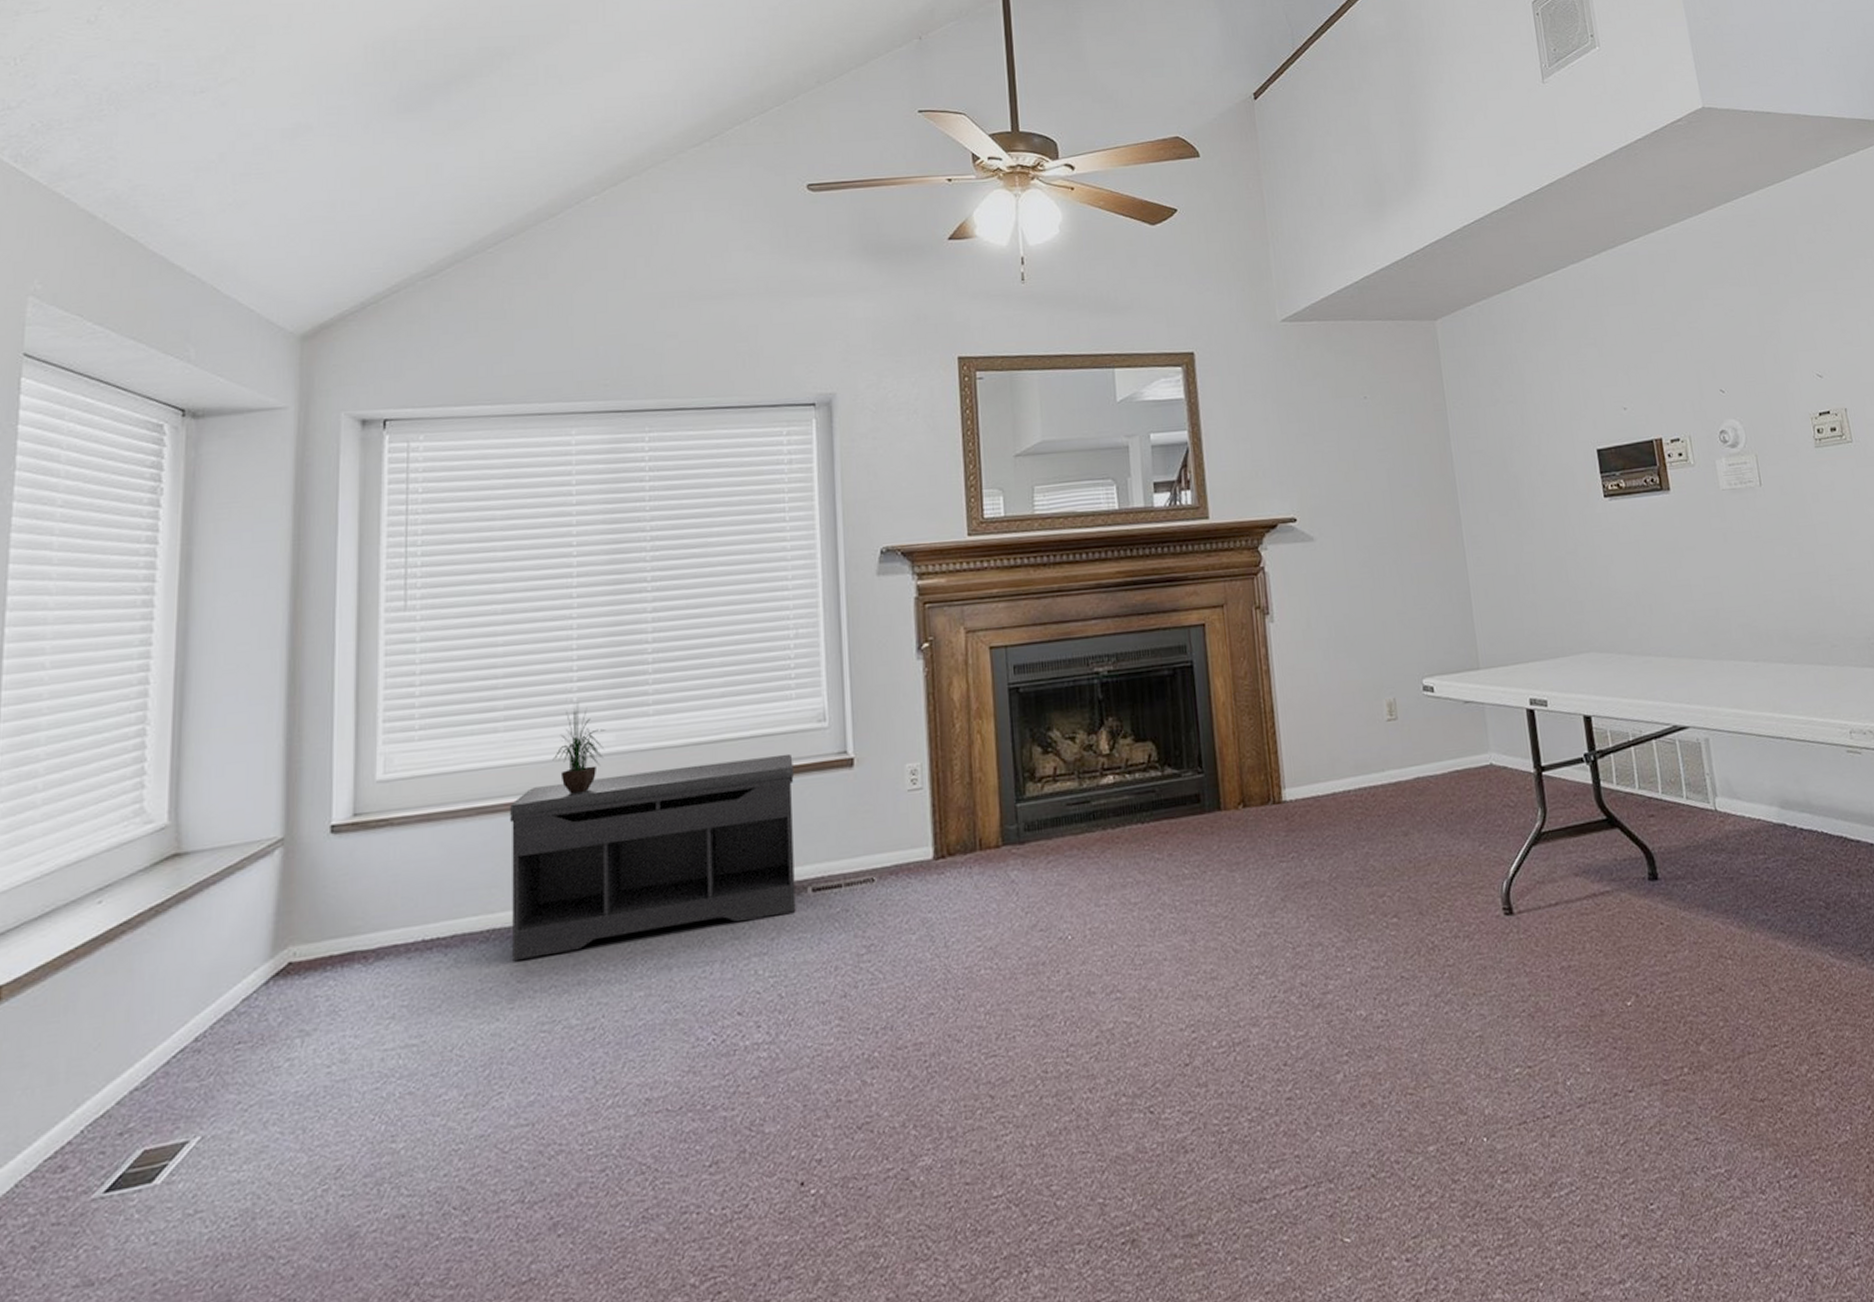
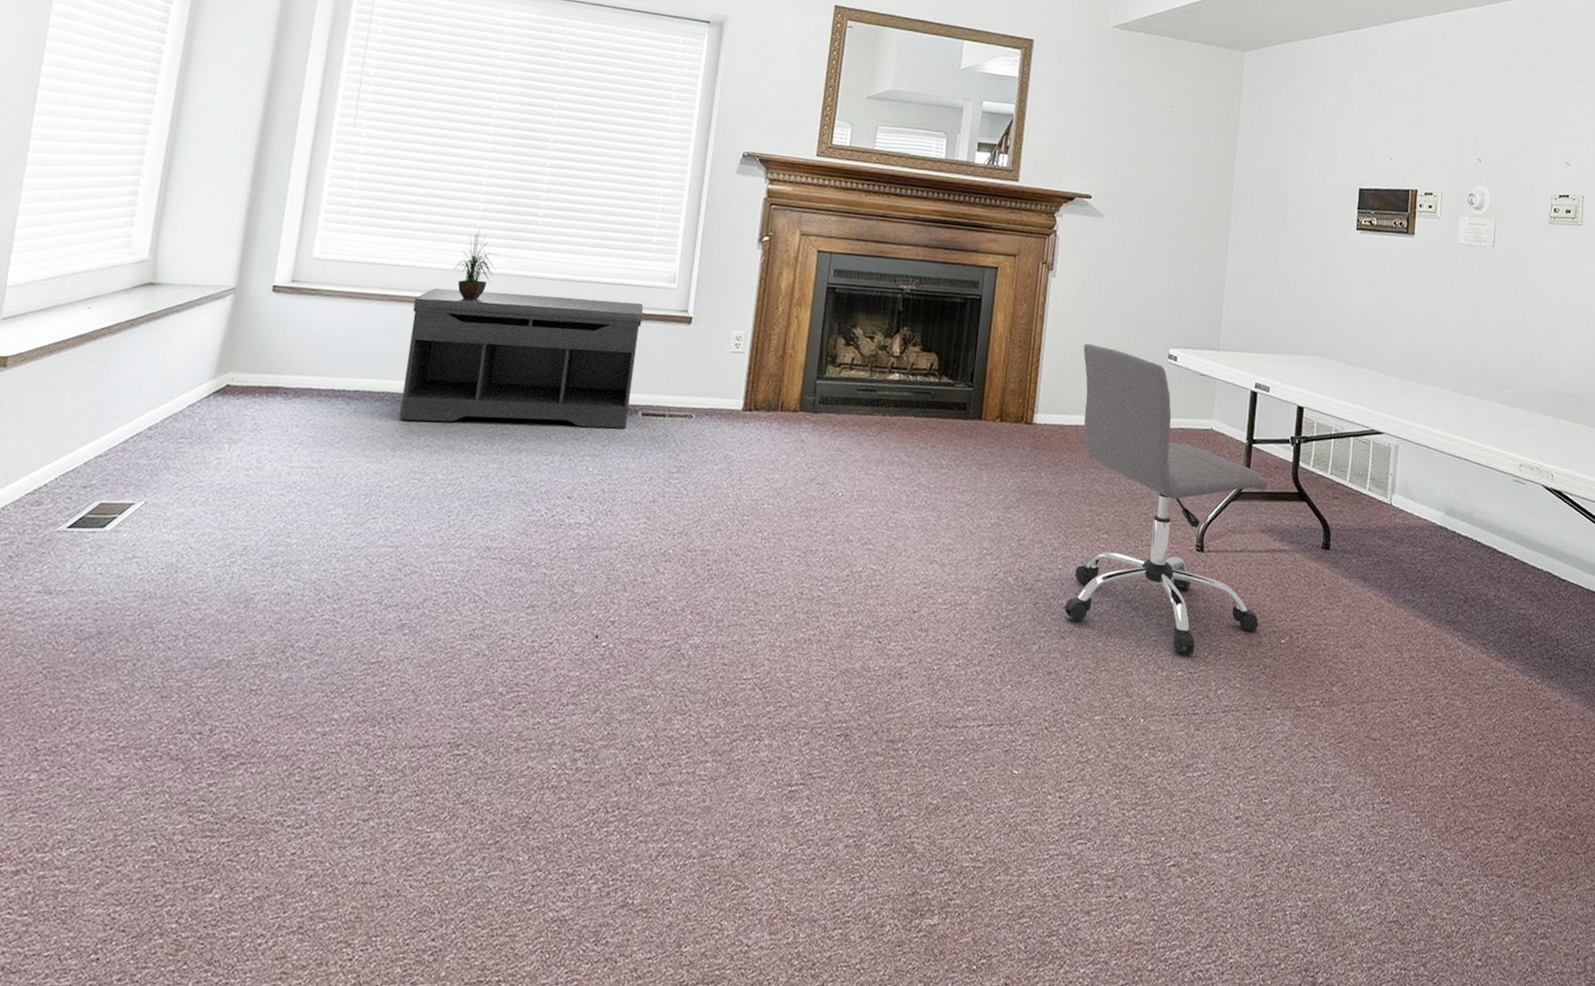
chair: none [1322,692,1596,1046] -> present [1064,343,1268,654]

